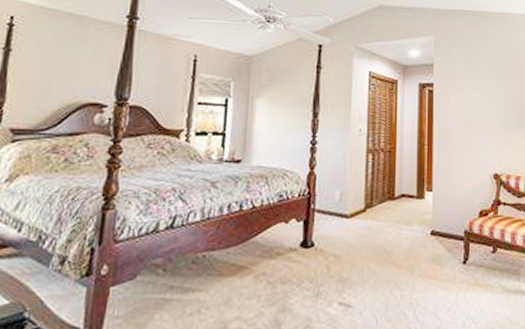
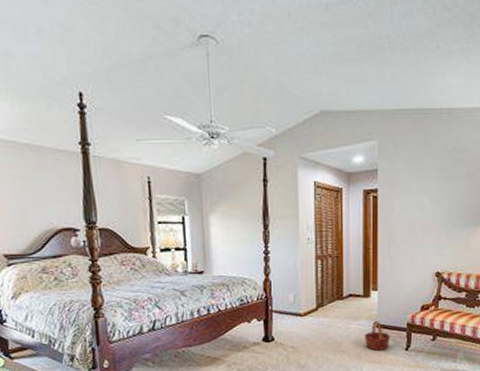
basket: none [416,227,447,263] -> present [364,321,391,351]

